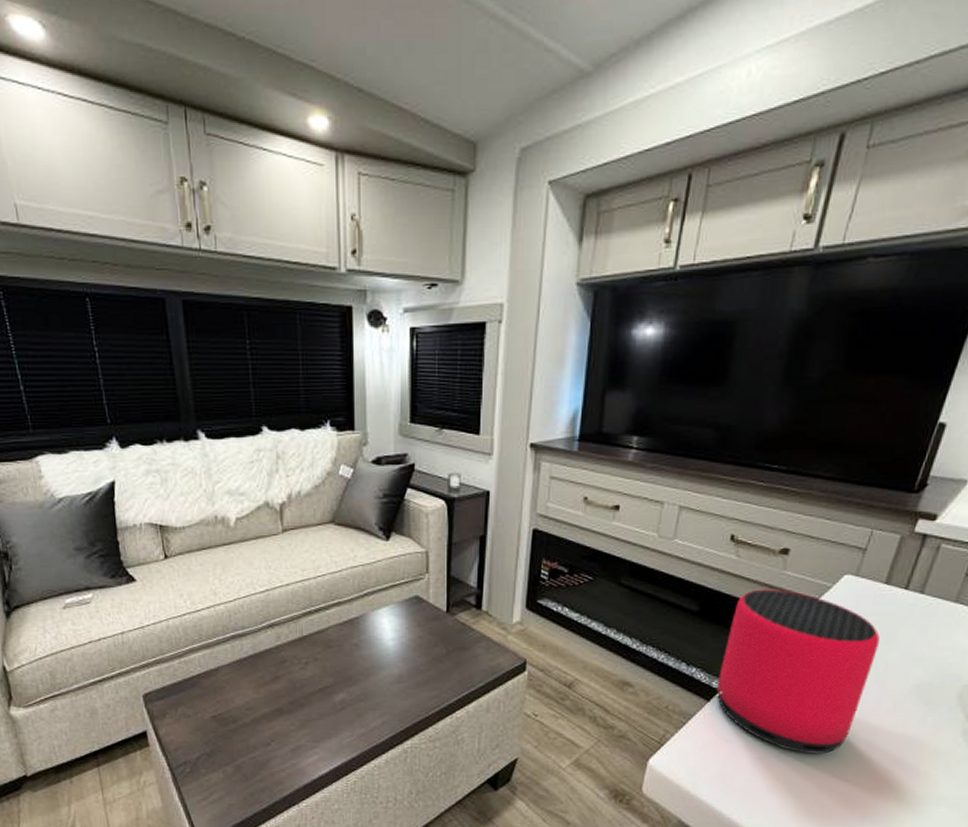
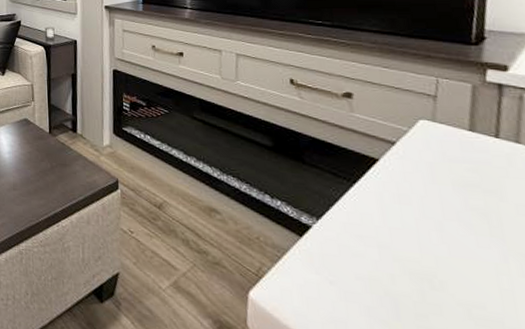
speaker: present [716,589,880,754] -> none [306,129,484,314]

